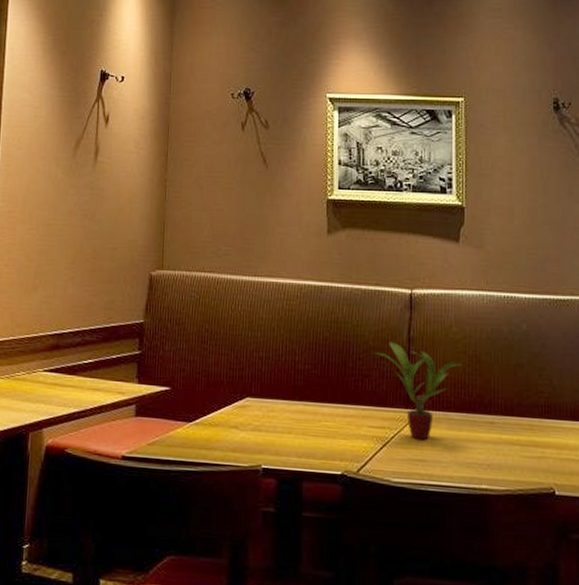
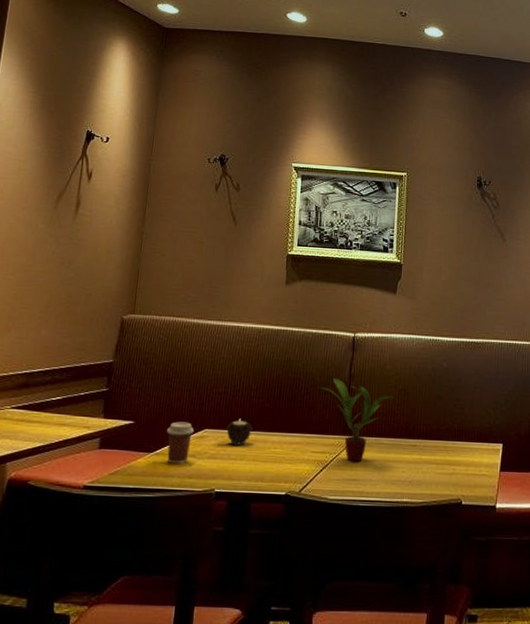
coffee cup: none [206,388,235,435] -> present [167,421,194,463]
candle: none [270,386,300,417] -> present [226,418,253,445]

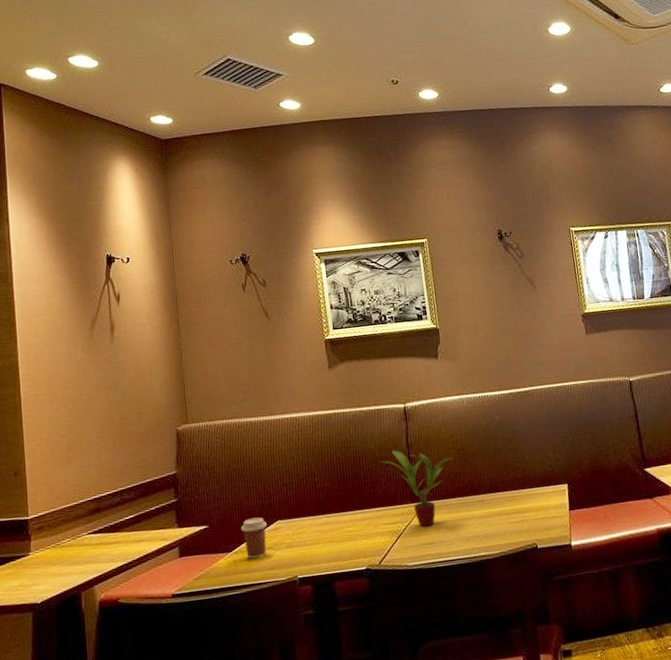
candle: present [226,418,253,445] -> none [298,504,323,531]

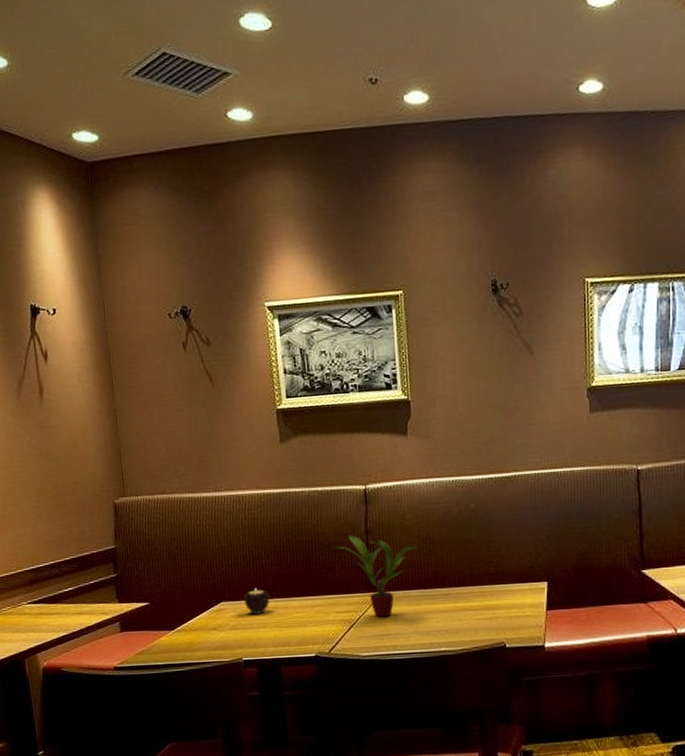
coffee cup: present [241,517,267,559] -> none [183,597,211,638]
candle: none [298,504,323,531] -> present [243,587,271,614]

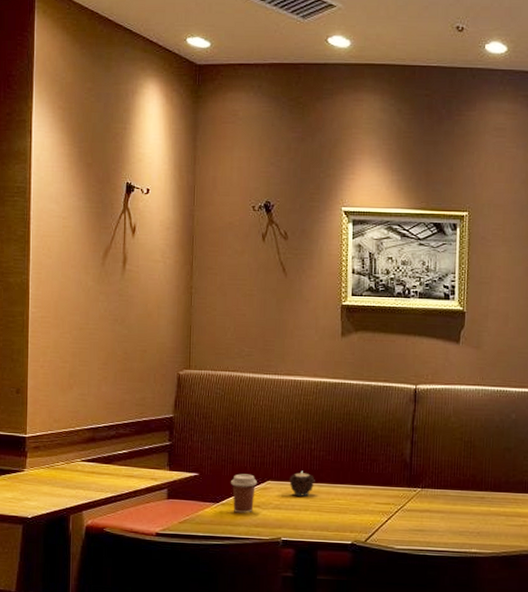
coffee cup: none [183,597,211,638] -> present [231,473,257,513]
potted plant: present [334,535,419,618] -> none [380,430,460,514]

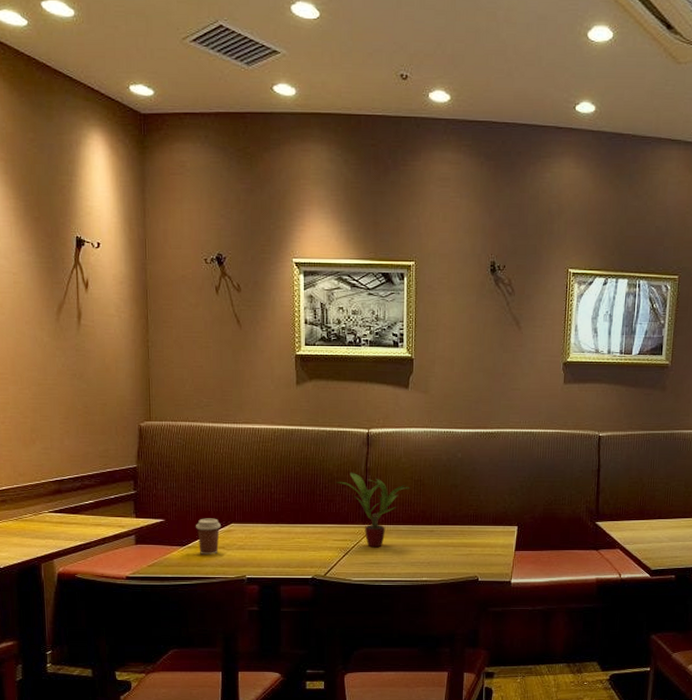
candle: present [289,470,315,496] -> none [251,513,276,537]
potted plant: none [380,430,460,514] -> present [336,472,410,548]

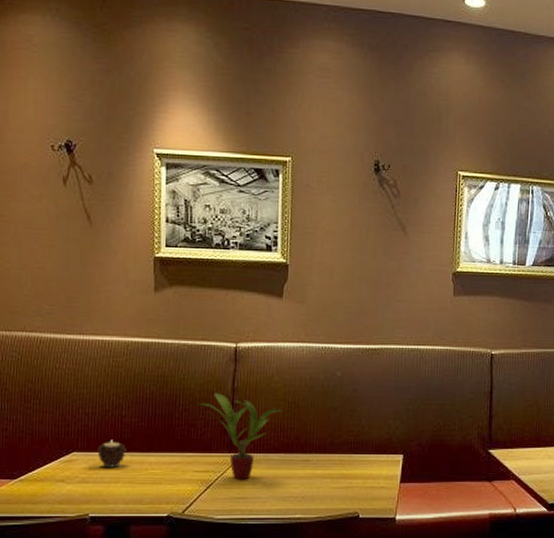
coffee cup: present [196,518,221,555] -> none [30,445,60,489]
candle: none [251,513,276,537] -> present [97,439,127,468]

